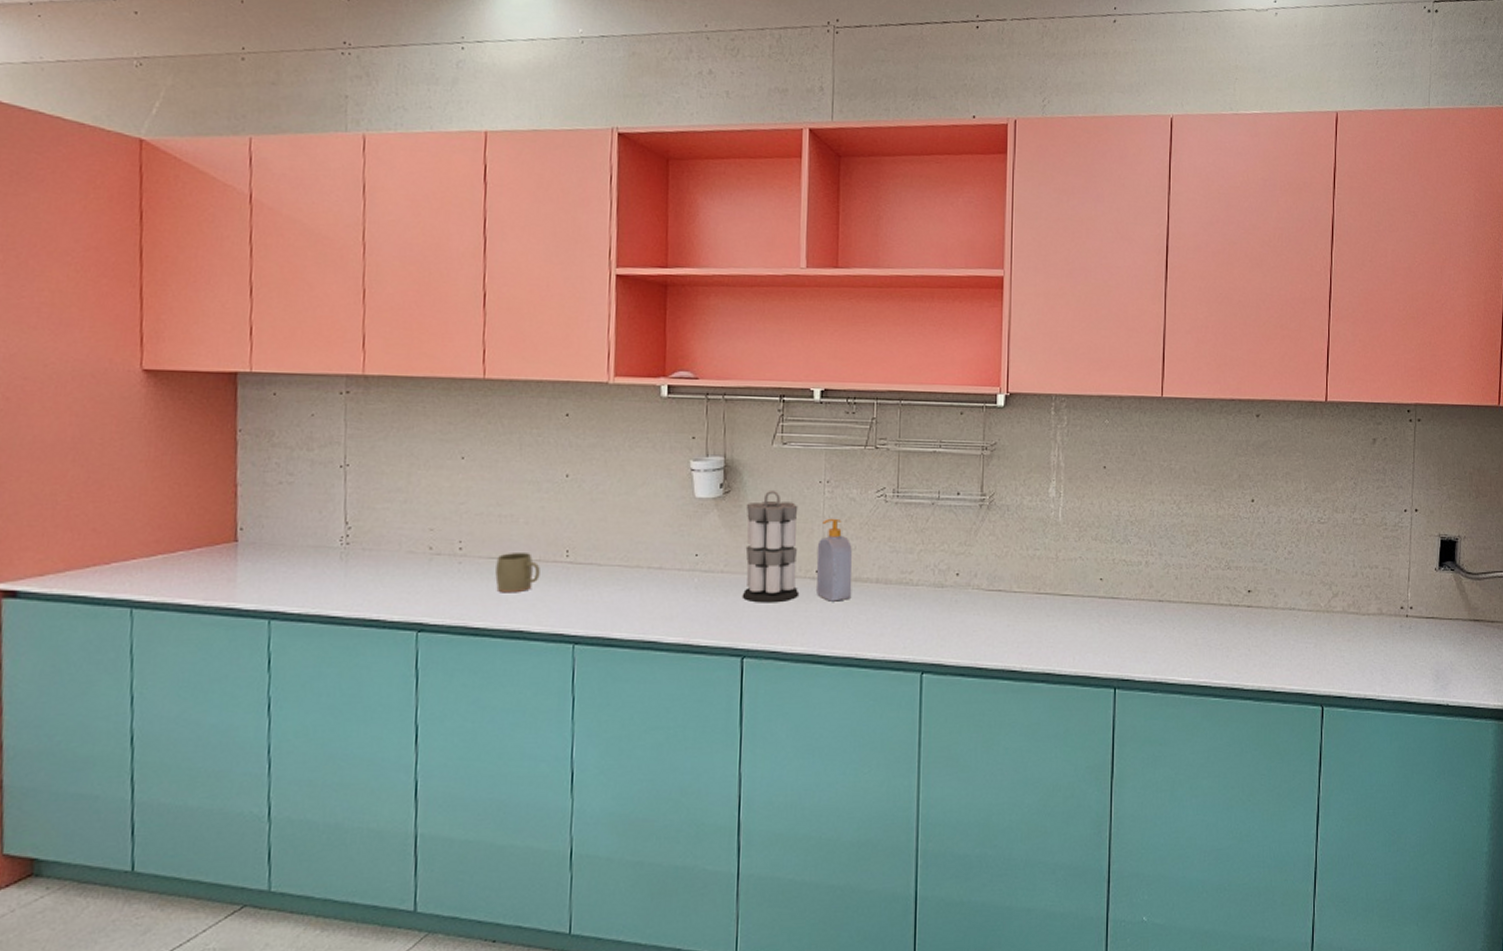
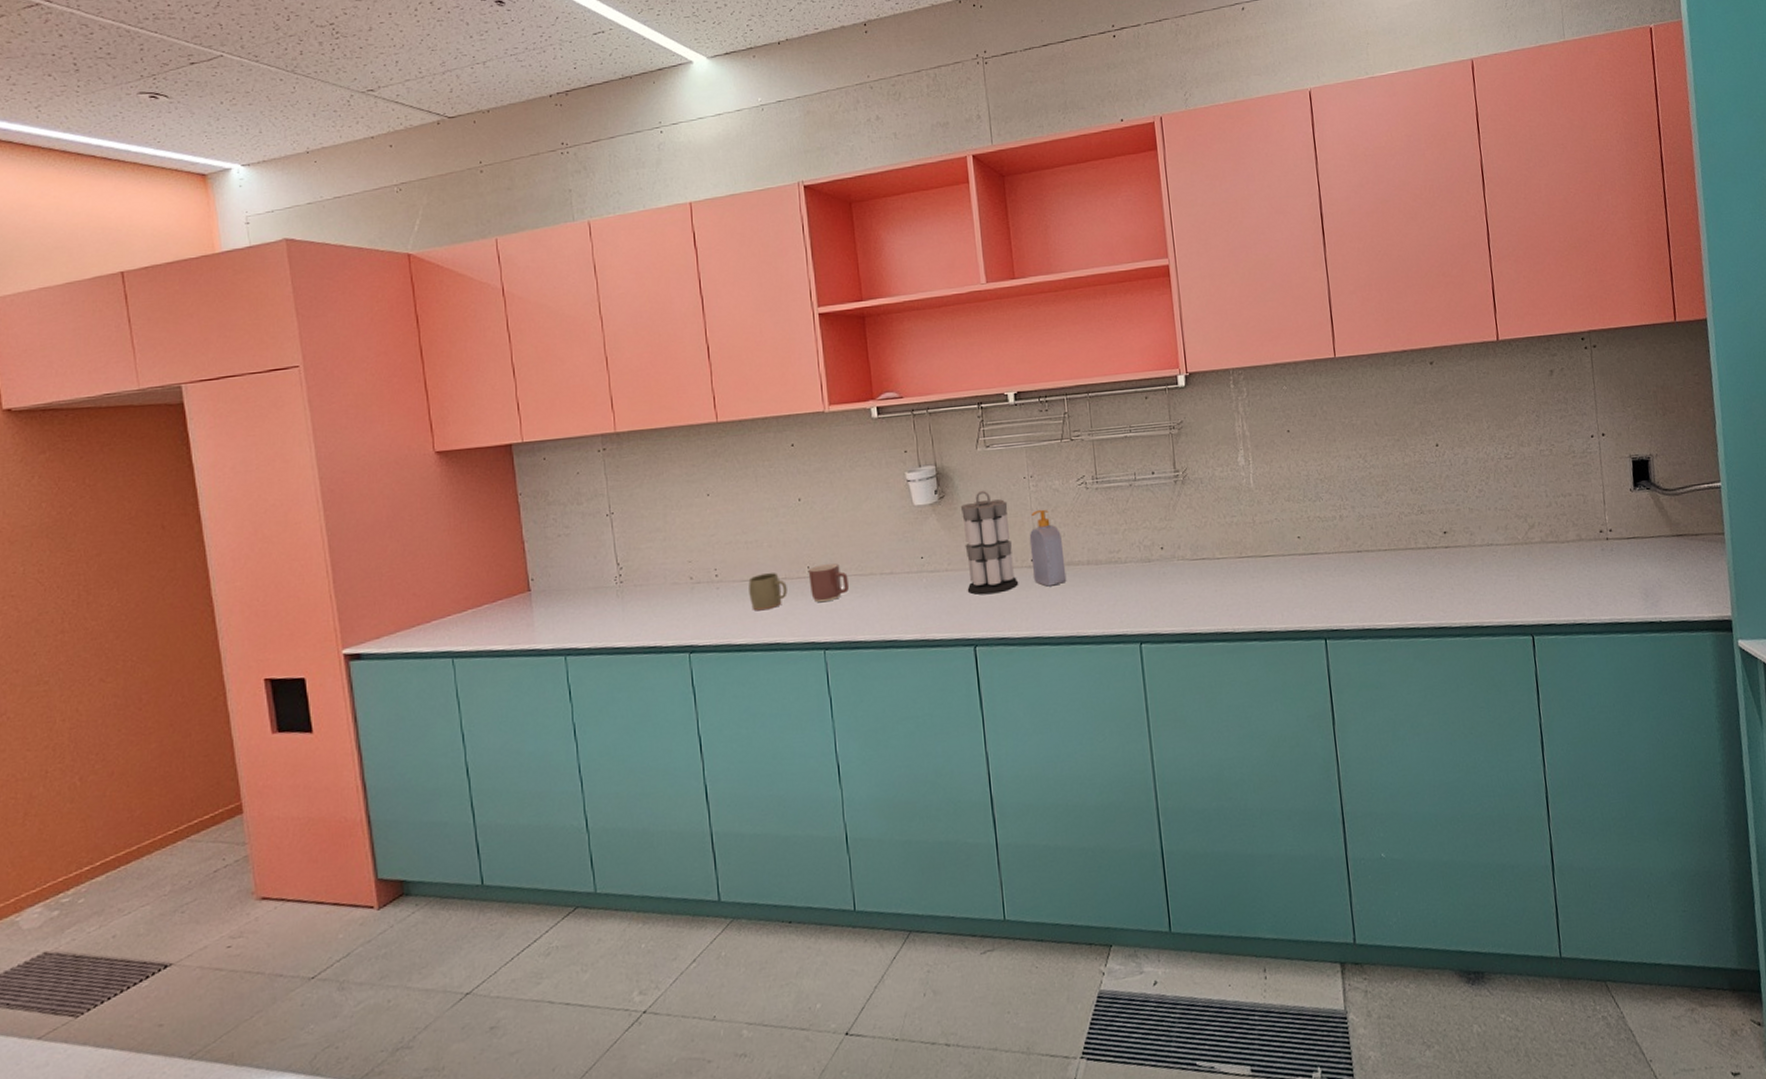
mug: none [566,550,611,592] -> present [808,563,849,603]

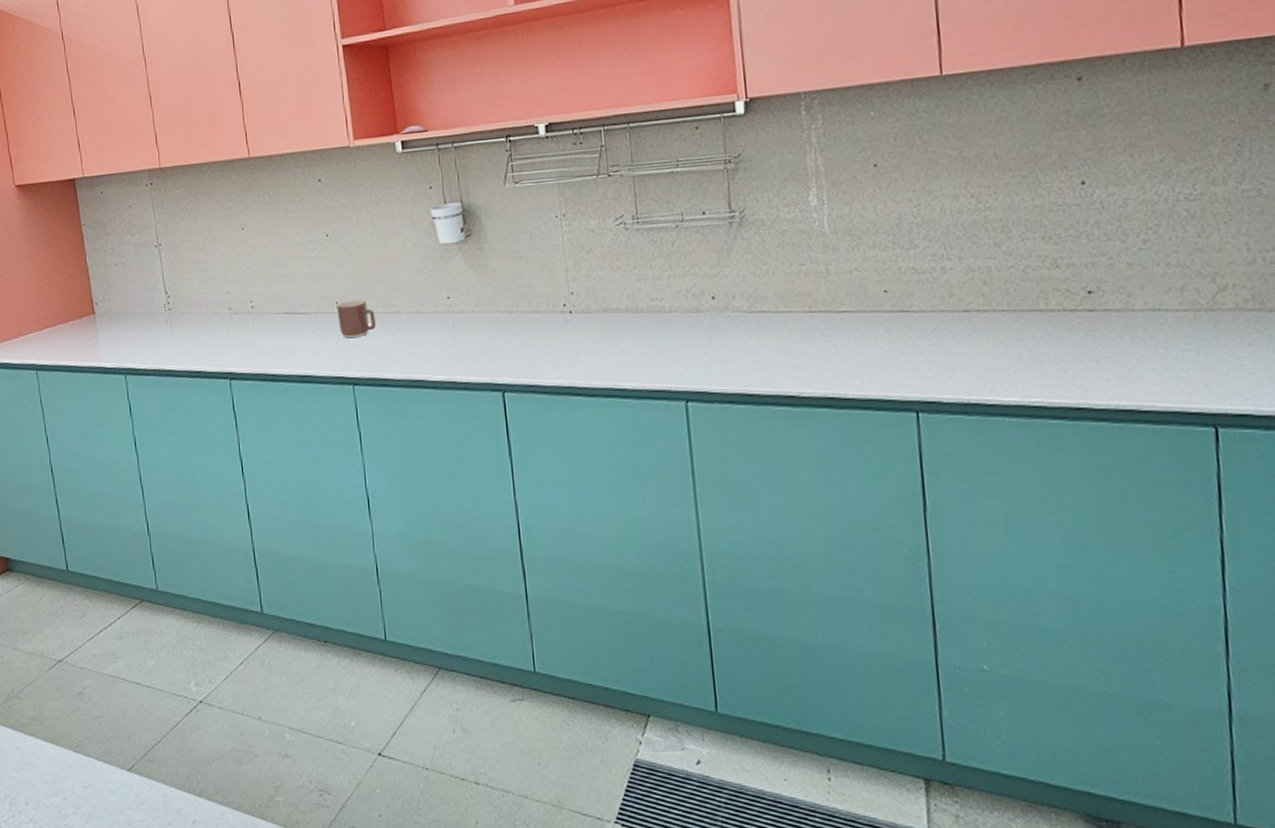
mug: present [748,573,788,611] -> none [281,307,318,343]
spice rack: present [960,490,1018,595] -> none [487,229,549,339]
soap bottle: present [1029,509,1067,587] -> none [561,251,603,334]

